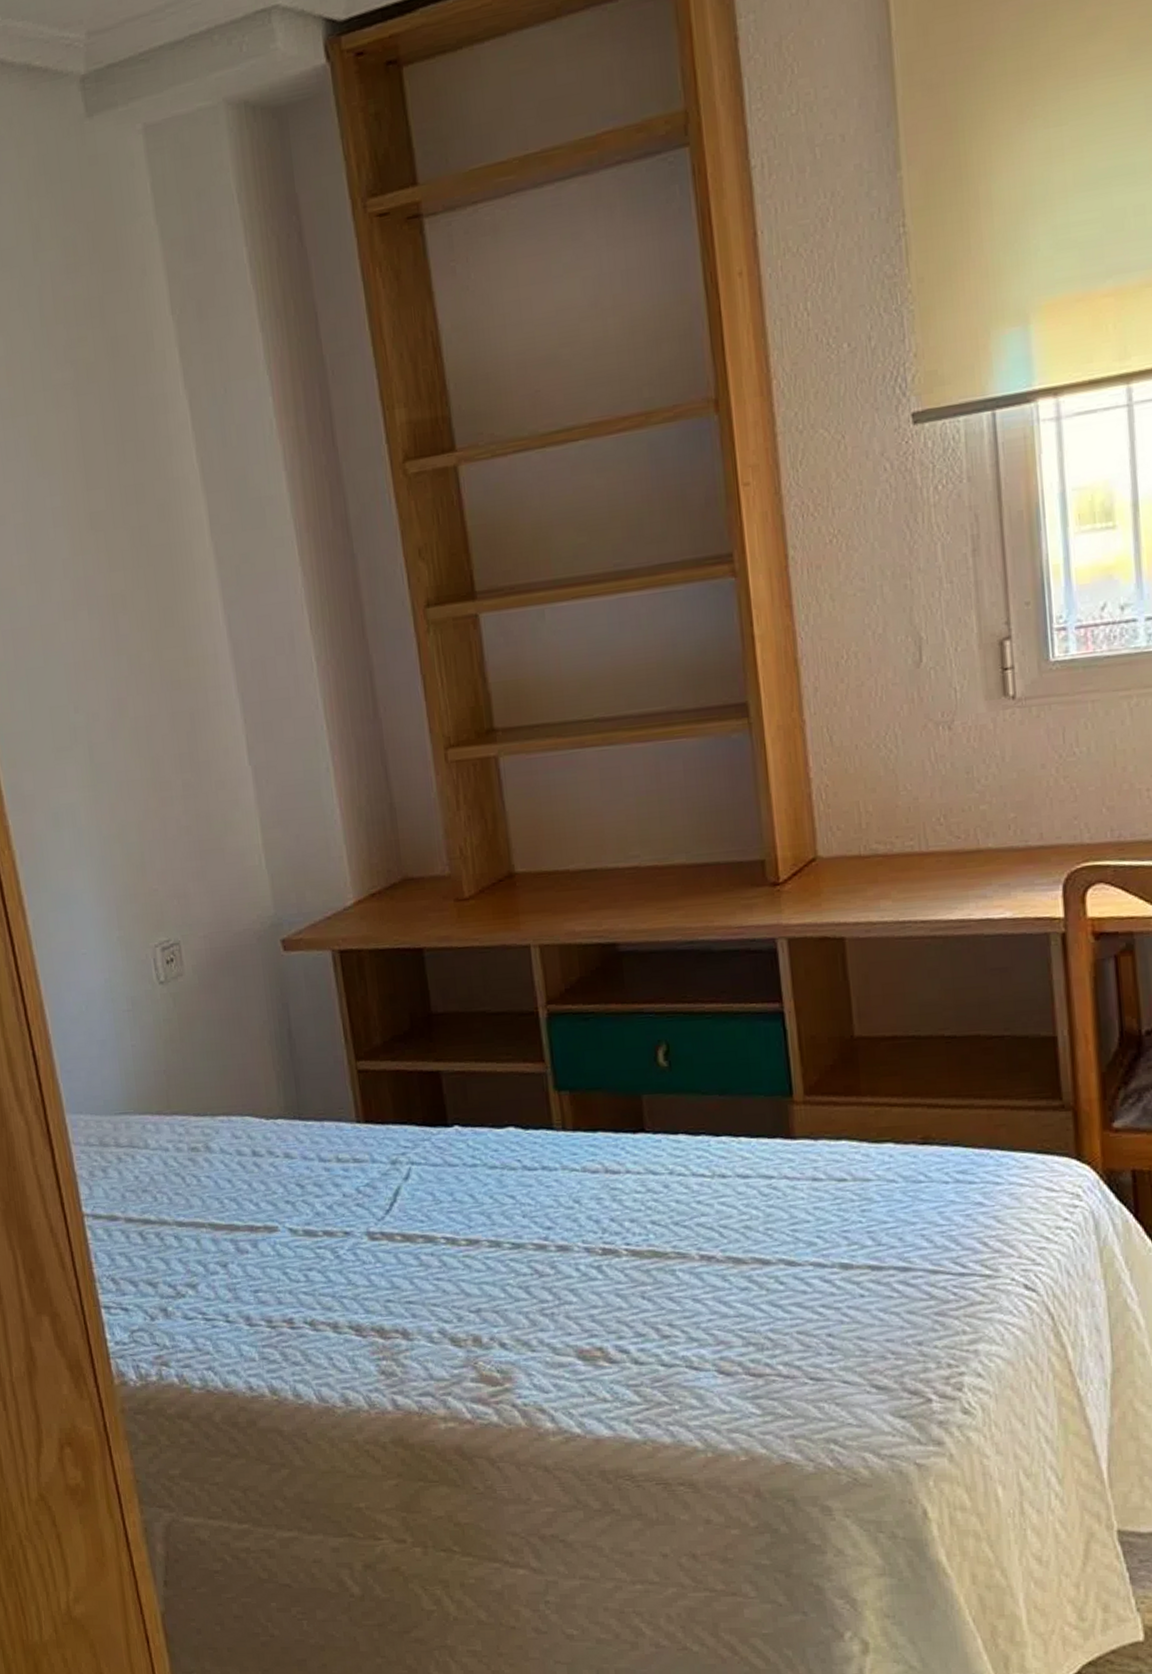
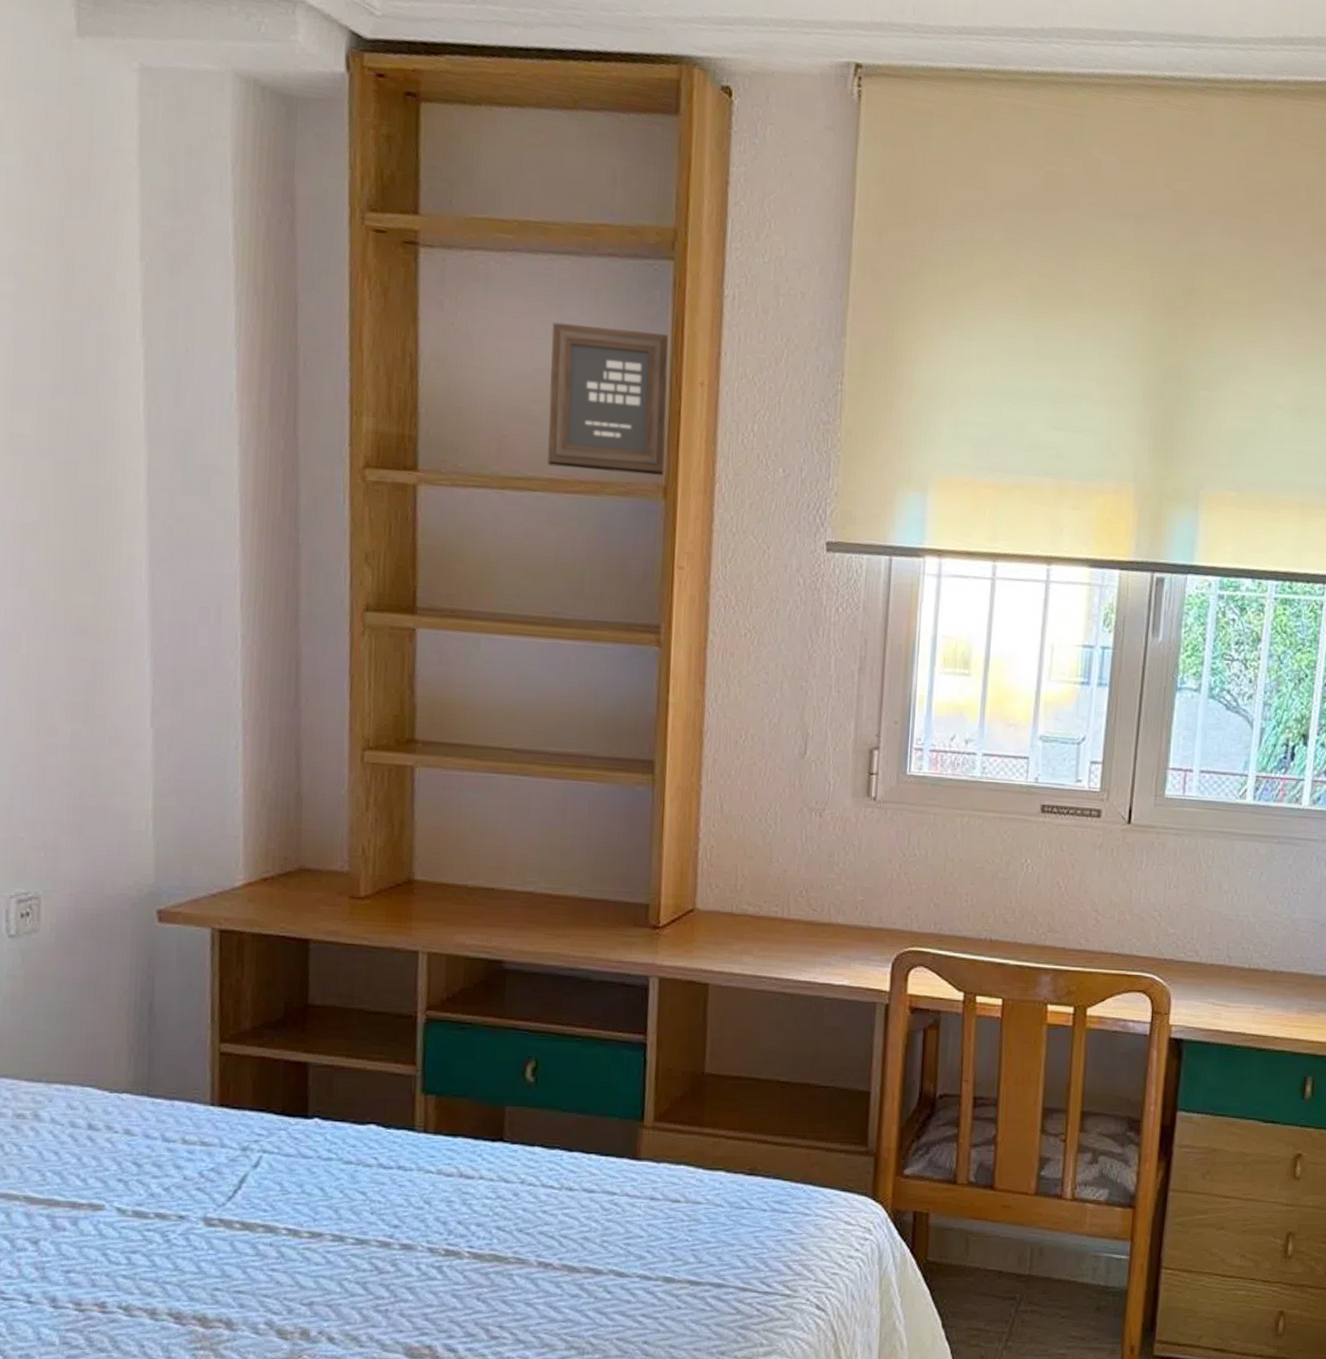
picture frame: none [568,229,713,410] -> present [547,322,669,475]

